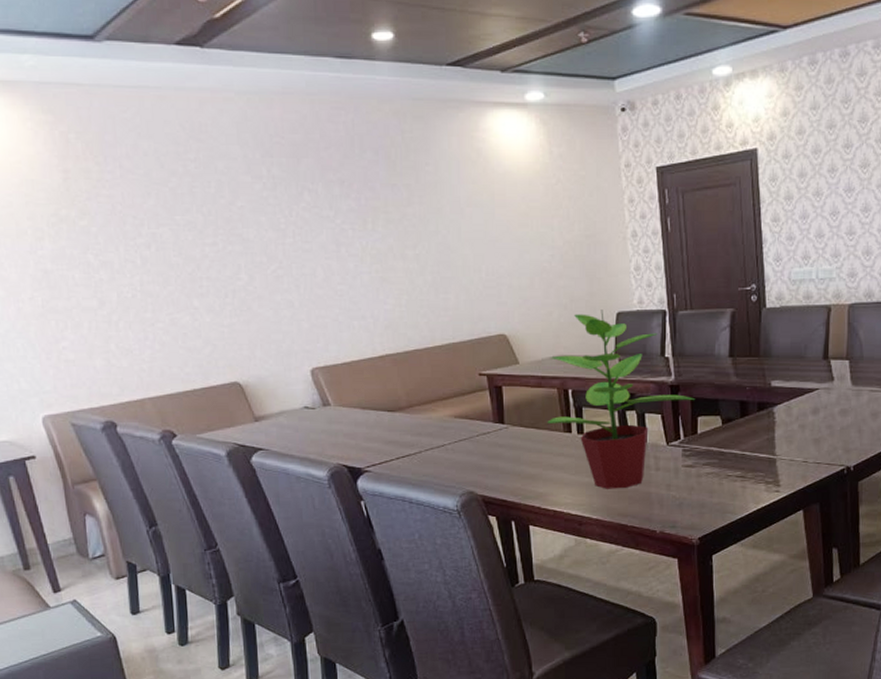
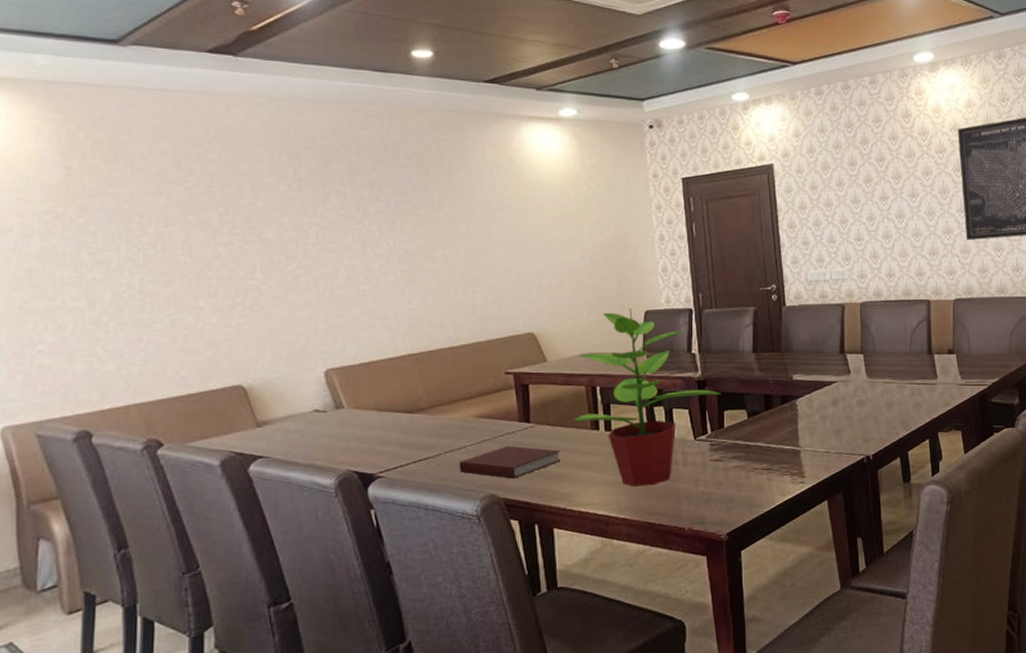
notebook: none [439,445,536,477] -> present [459,445,562,479]

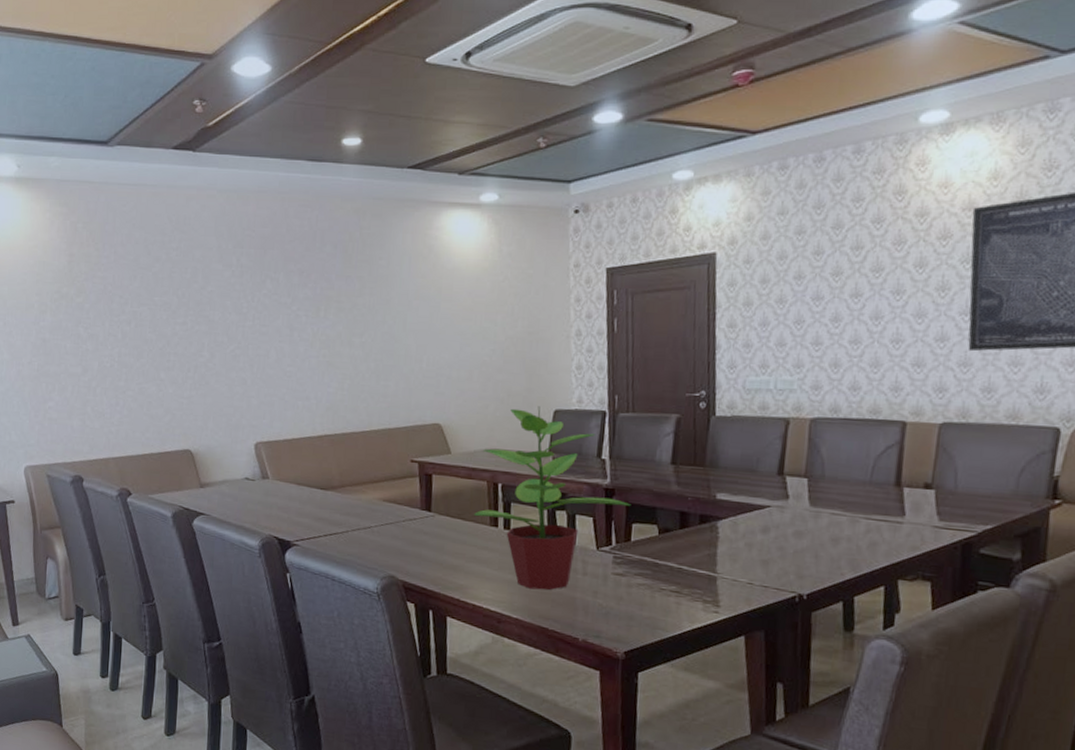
notebook: present [459,445,562,479] -> none [363,531,459,564]

